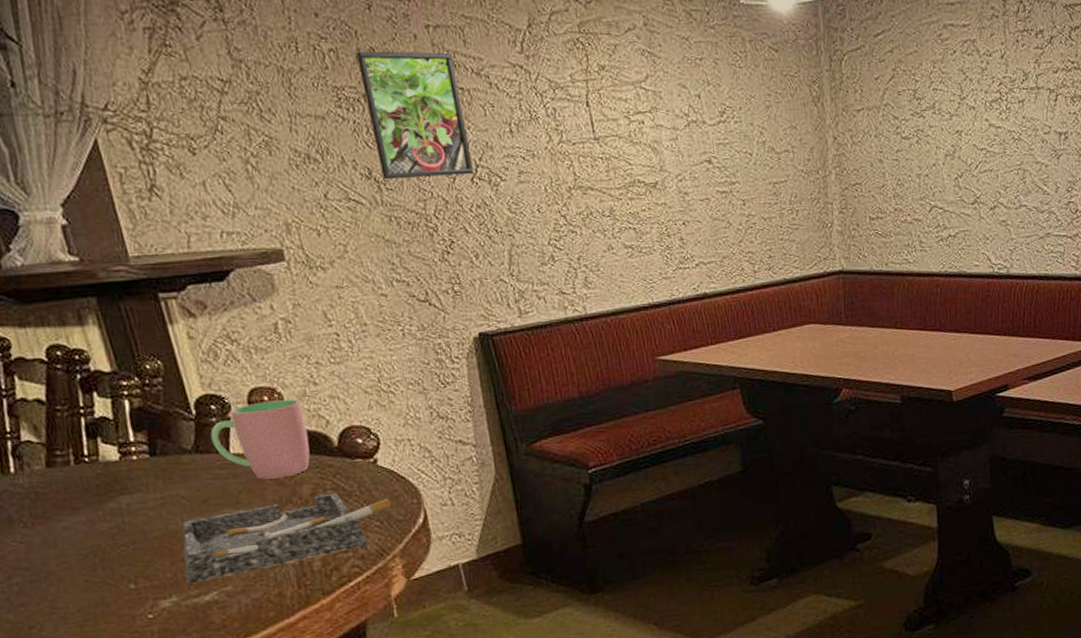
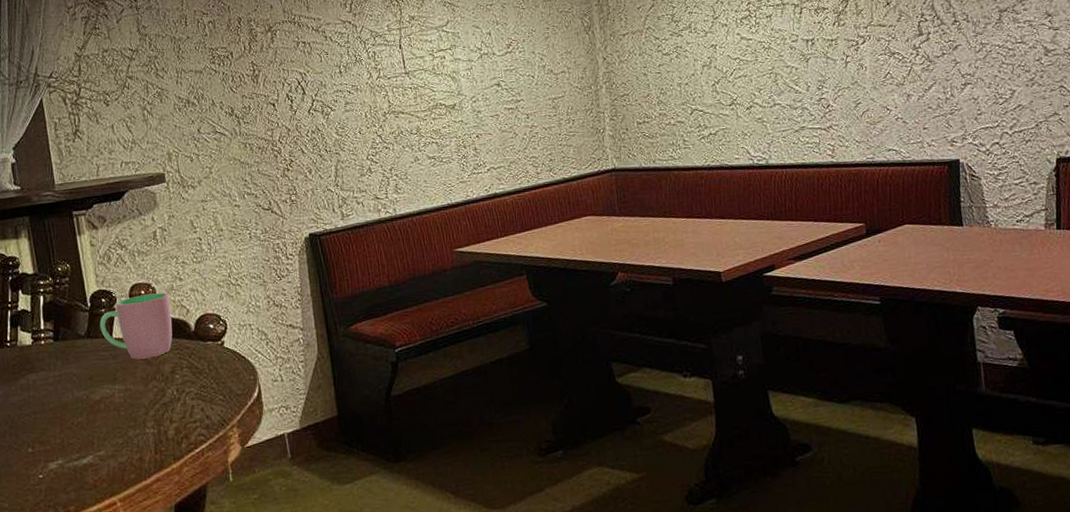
ashtray: present [182,492,392,584] -> none [70,370,233,449]
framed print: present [356,51,473,180] -> none [228,17,310,116]

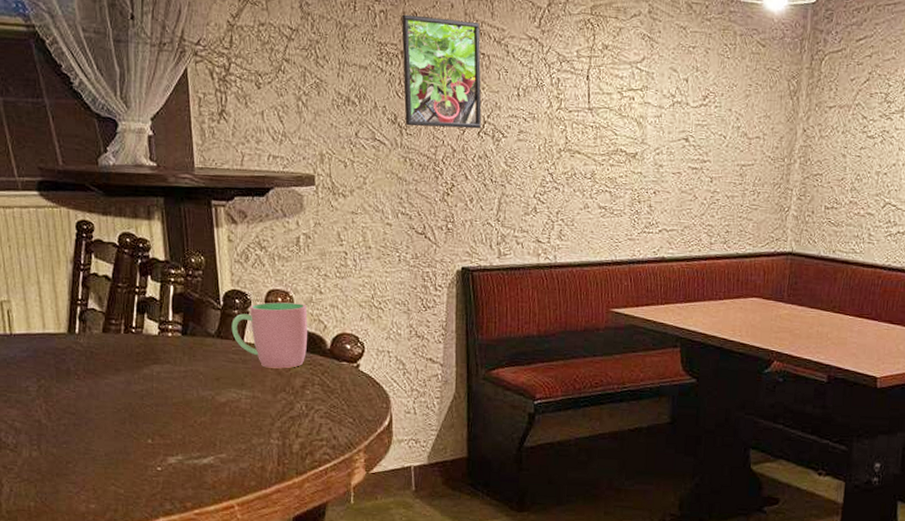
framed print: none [228,17,310,116] -> present [401,14,482,129]

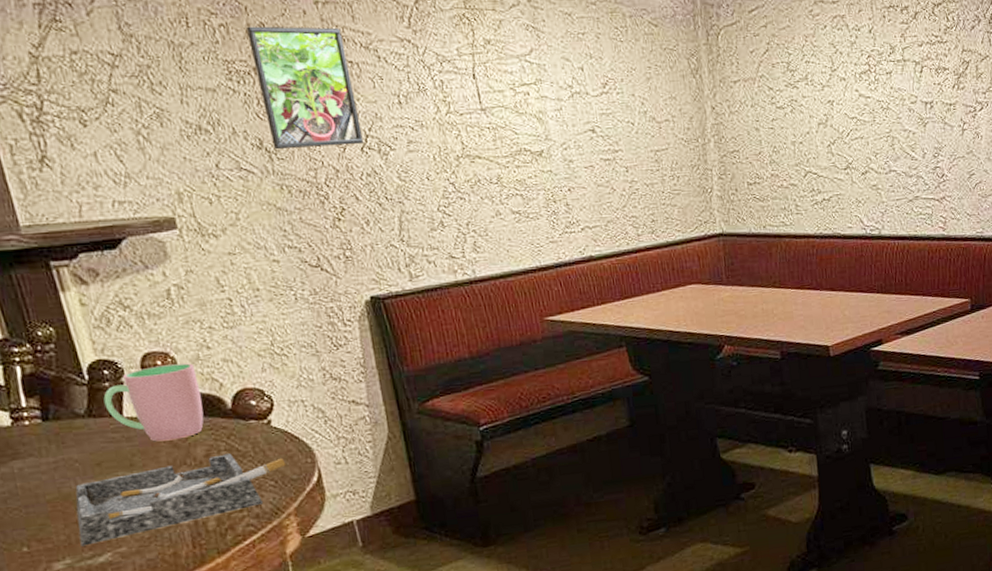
ashtray: none [192,388,365,447] -> present [75,453,286,546]

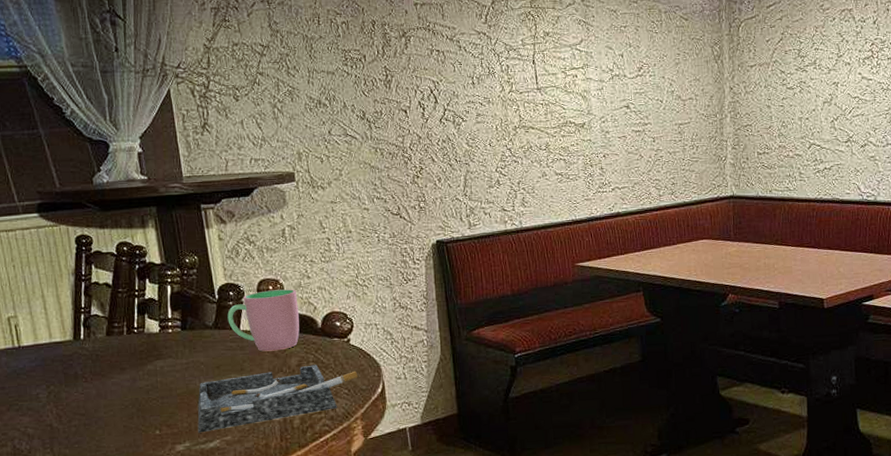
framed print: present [246,26,363,150] -> none [362,23,442,120]

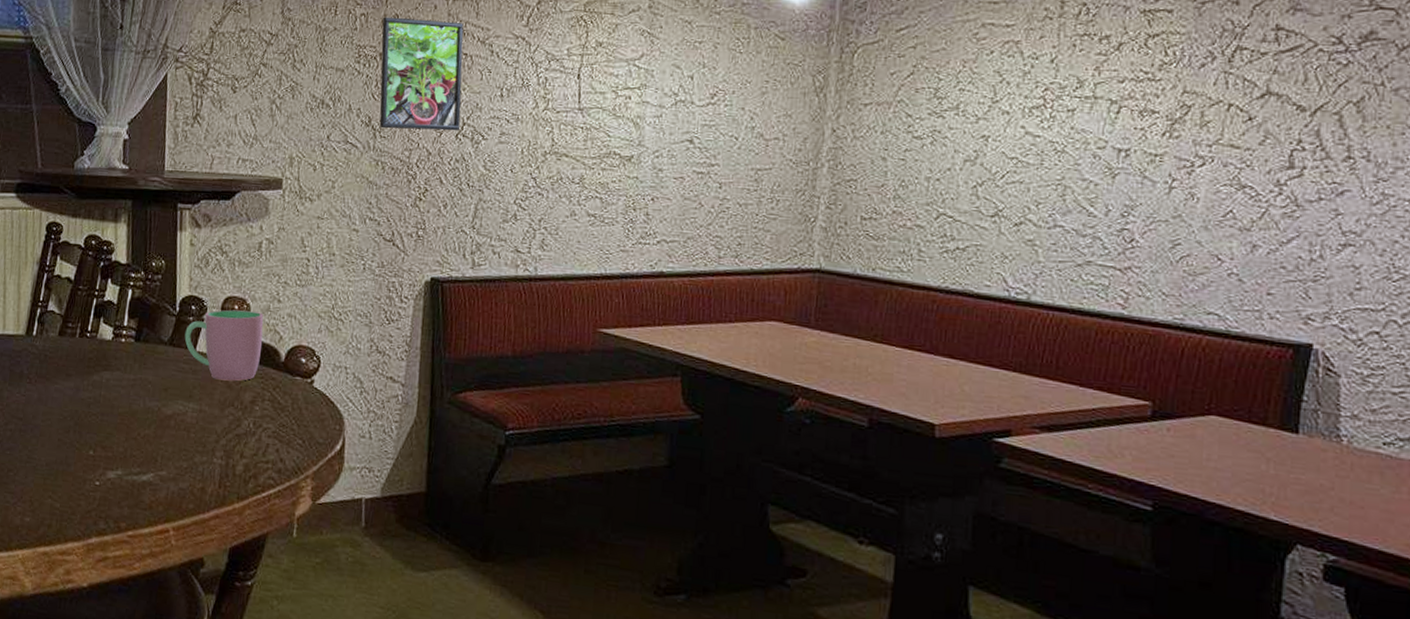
ashtray: present [197,365,358,433] -> none [133,404,317,463]
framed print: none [362,23,442,120] -> present [379,17,464,131]

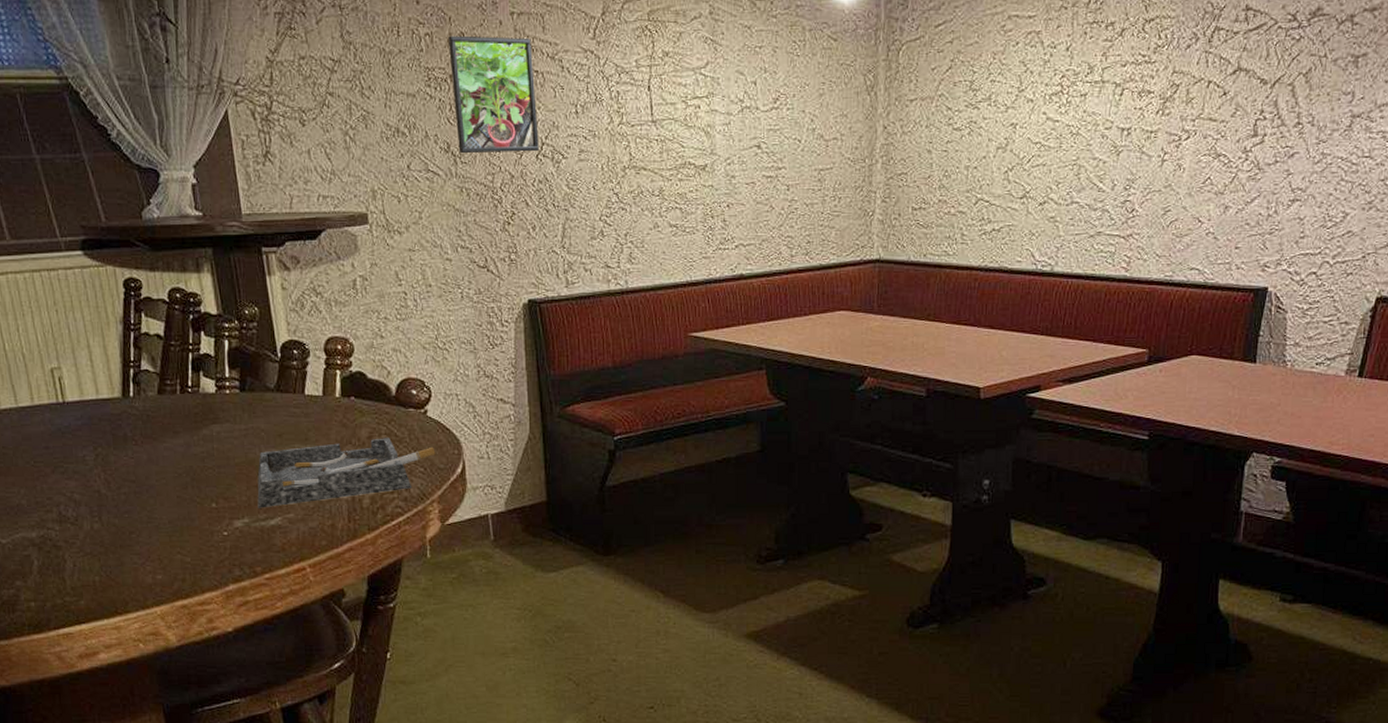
ashtray: none [133,404,317,463] -> present [257,438,436,508]
cup: present [184,309,264,381] -> none [291,350,371,420]

